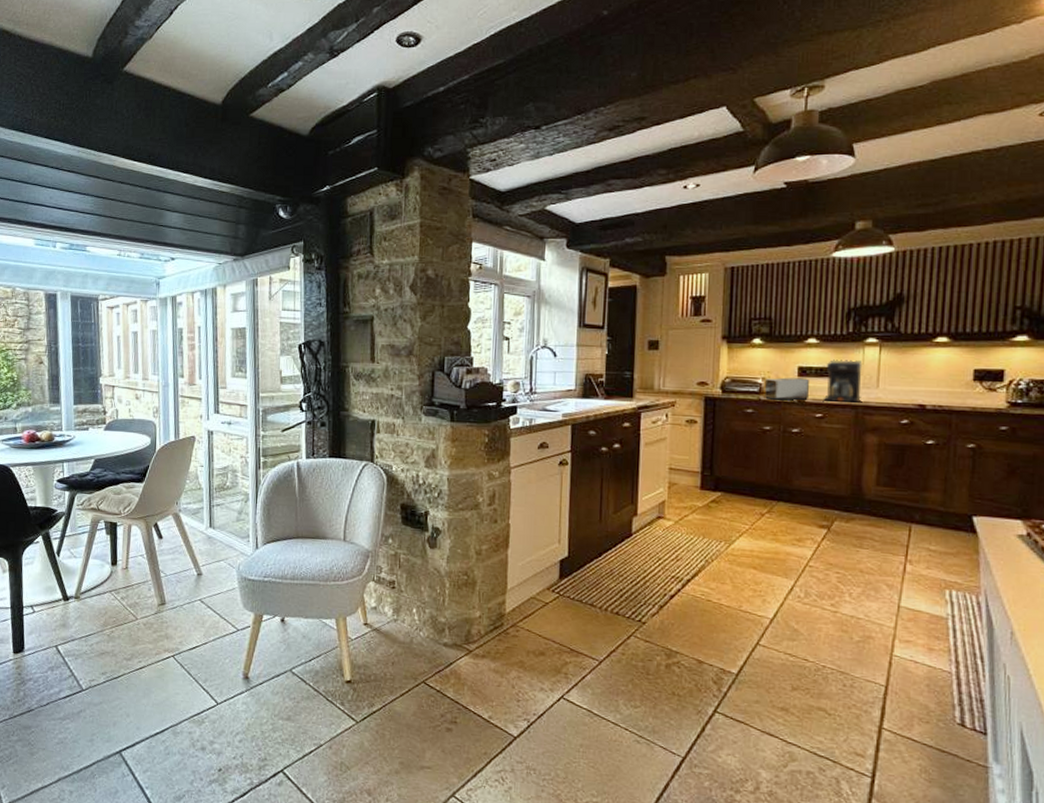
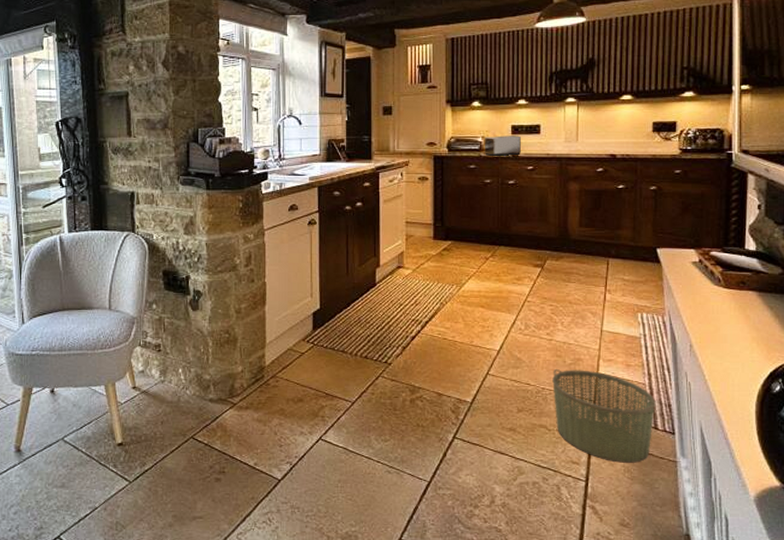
coffee maker: present [823,361,863,404] -> none [533,119,564,156]
basket: none [835,646,964,763] -> present [552,369,656,463]

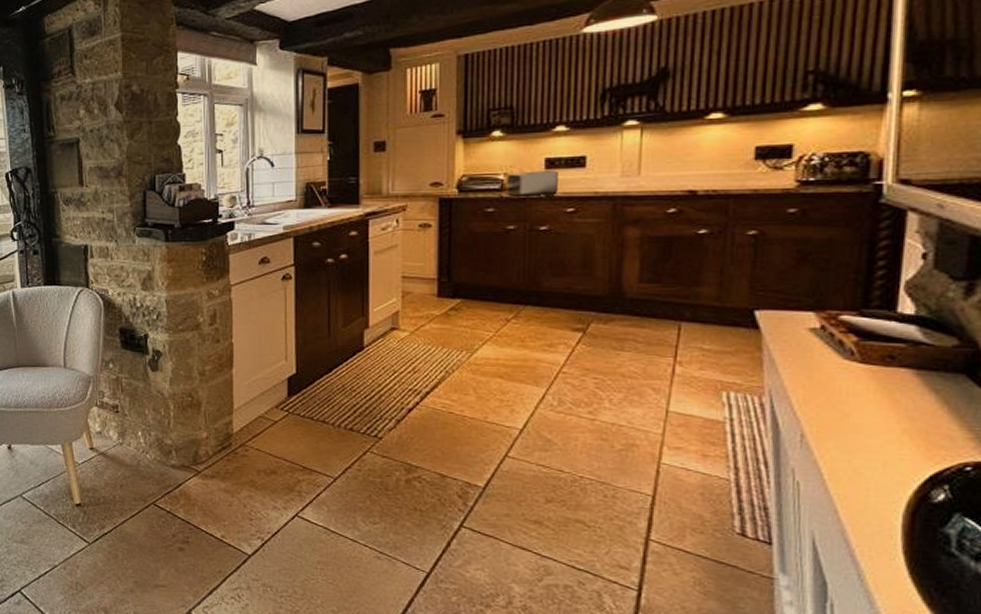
basket: present [552,369,656,463] -> none [594,455,745,575]

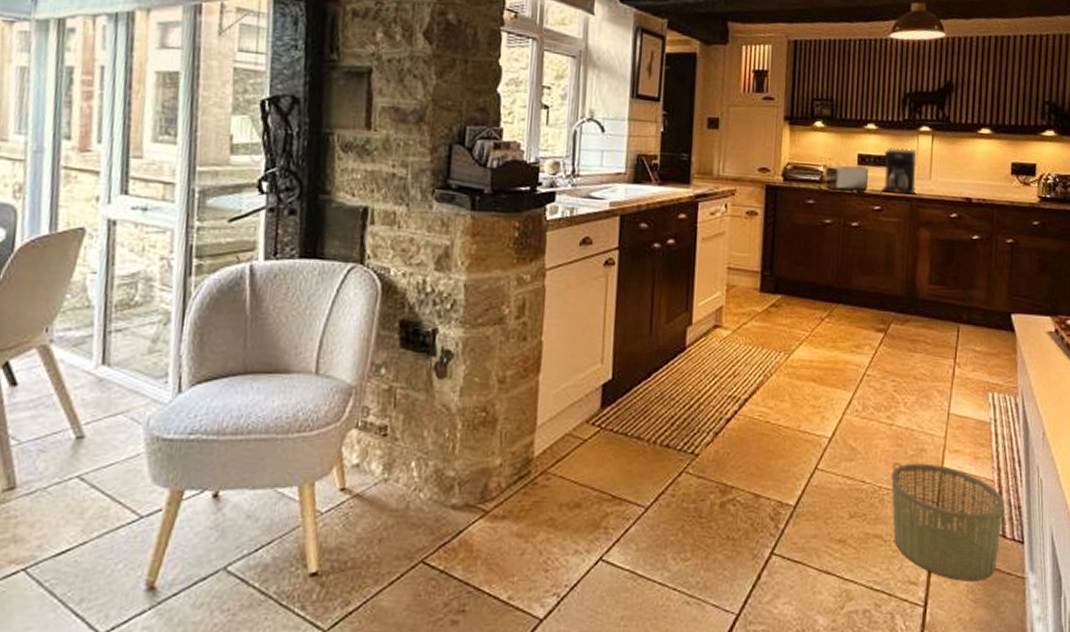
coffee maker: none [574,148,621,195] -> present [881,149,917,196]
basket: none [594,455,745,575] -> present [891,463,1005,581]

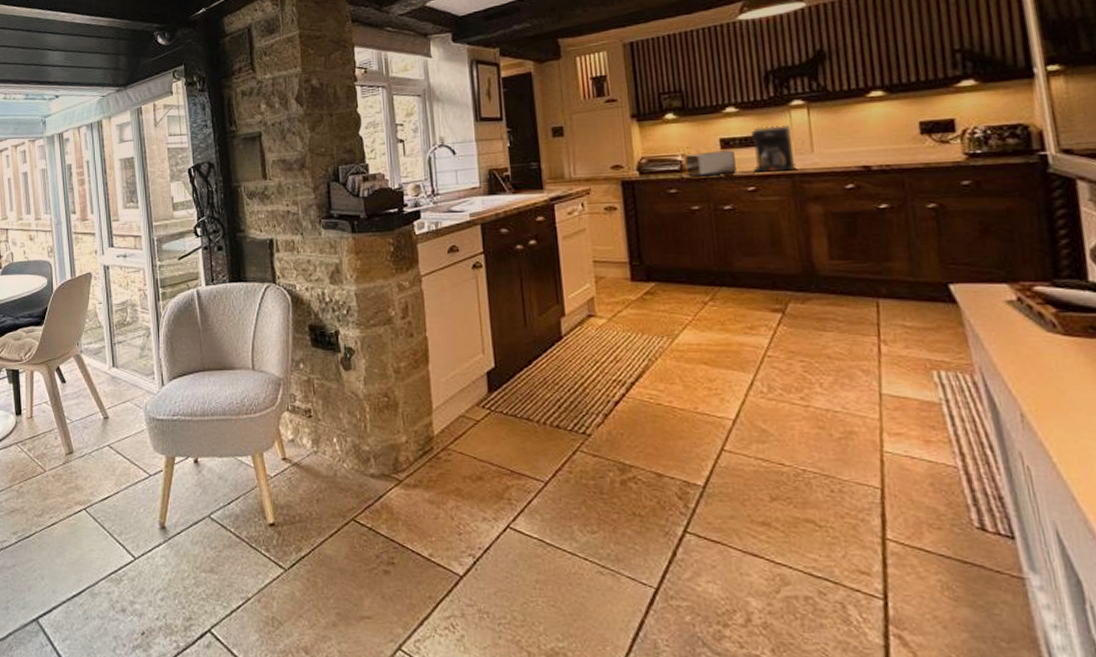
basket: present [891,463,1005,581] -> none [816,445,979,577]

